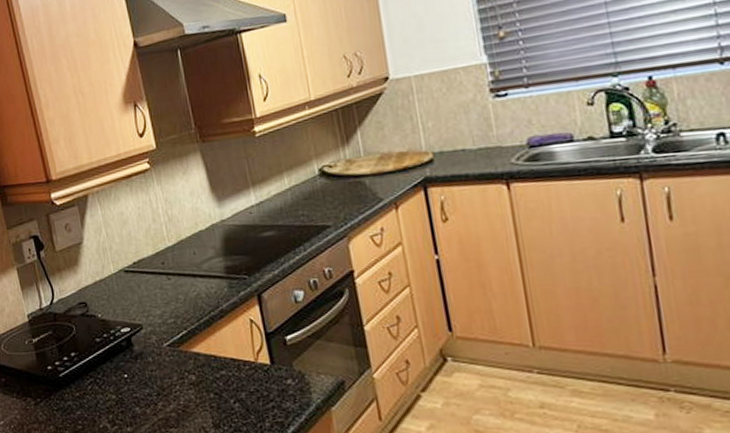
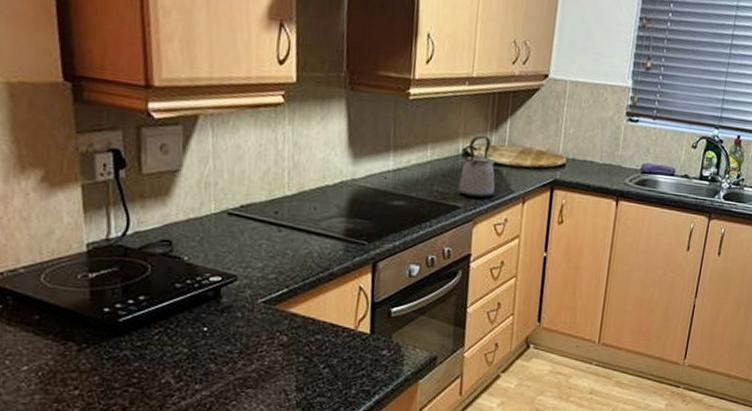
kettle: none [322,152,362,214] -> present [459,135,495,199]

